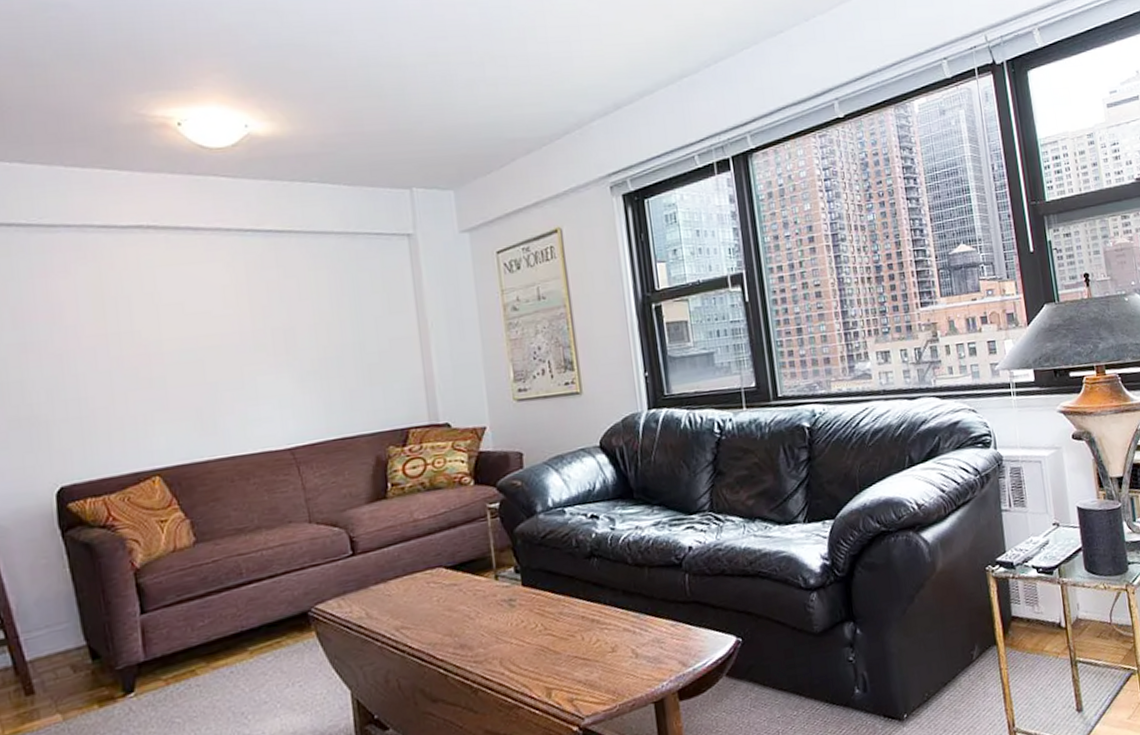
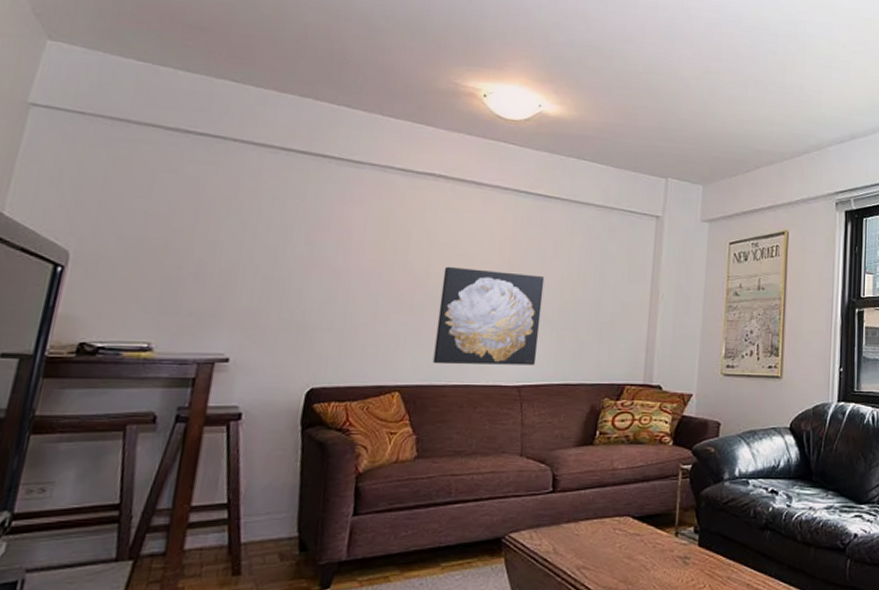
wall art: none [178,323,305,440] -> present [432,266,545,366]

